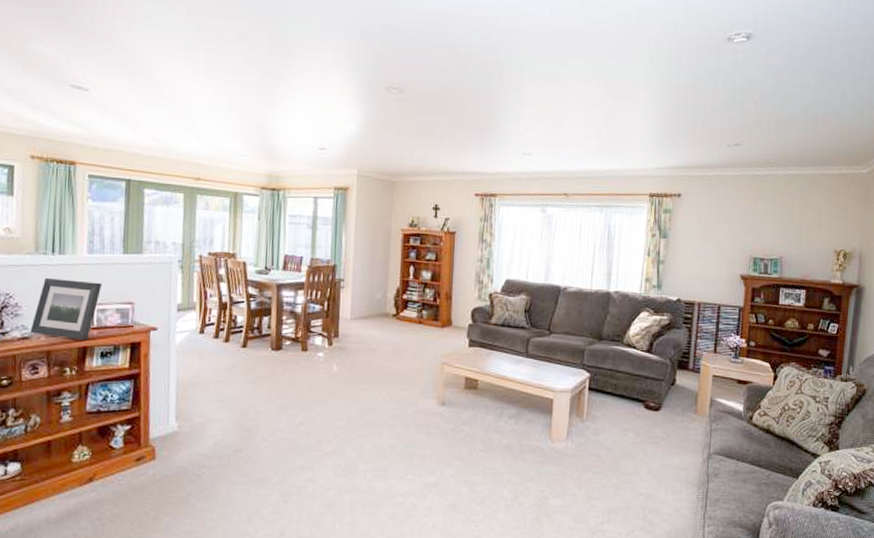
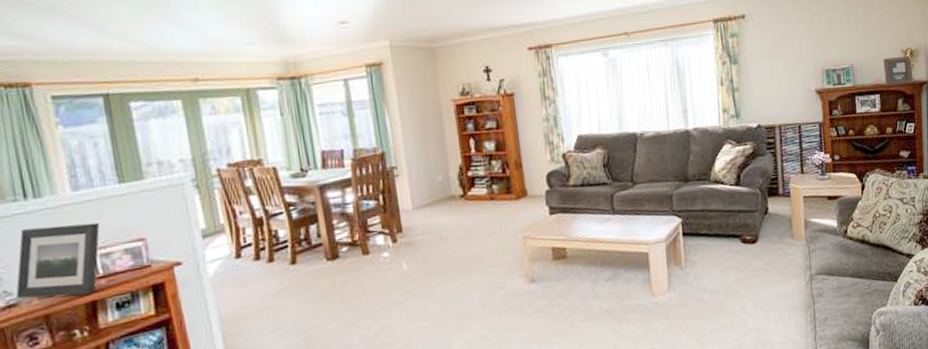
picture frame: none [813,256,844,286] -> present [883,56,914,86]

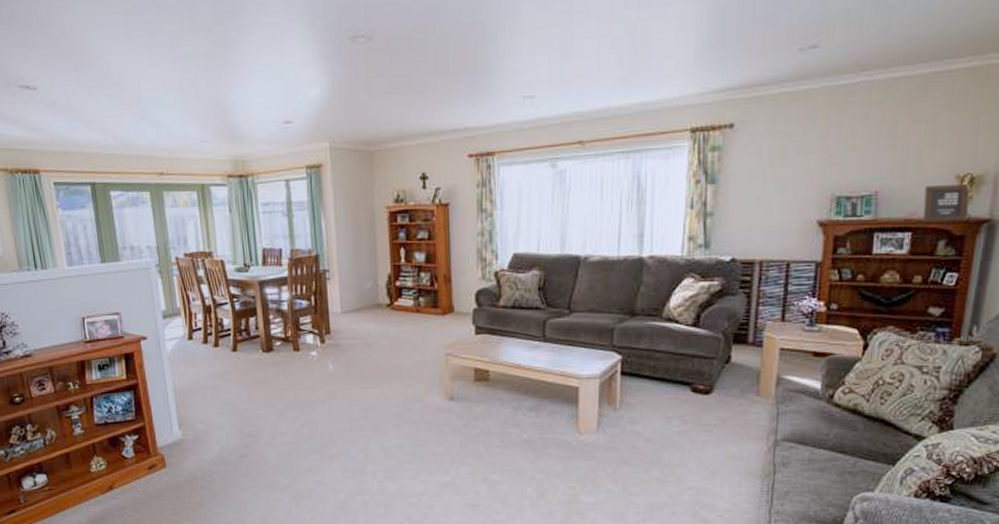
picture frame: present [16,222,100,299] -> none [30,294,88,354]

